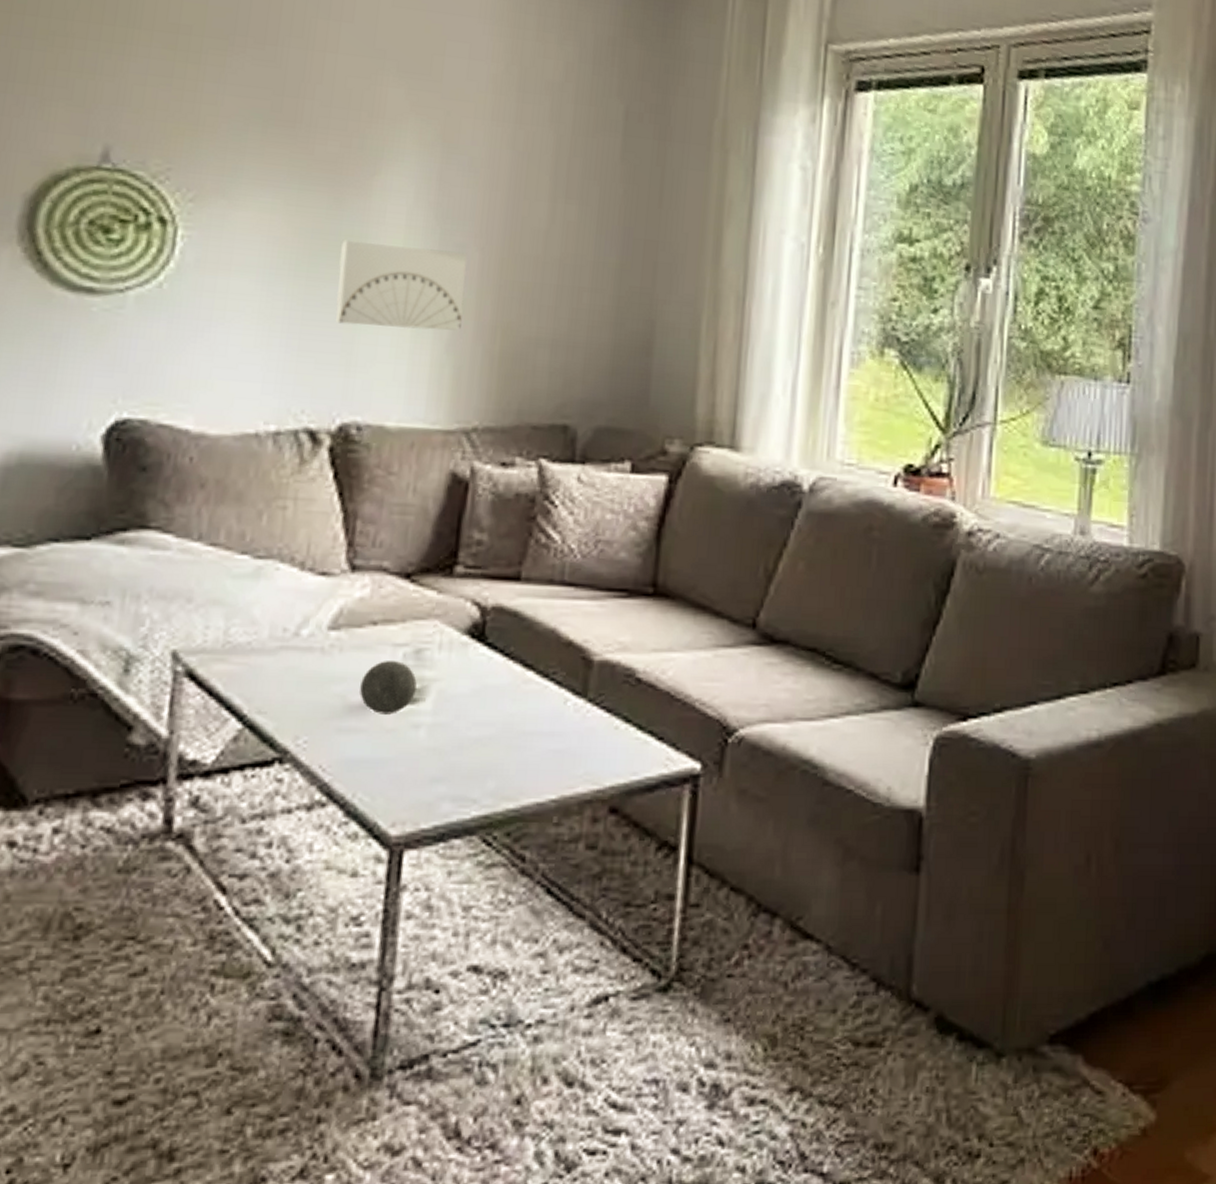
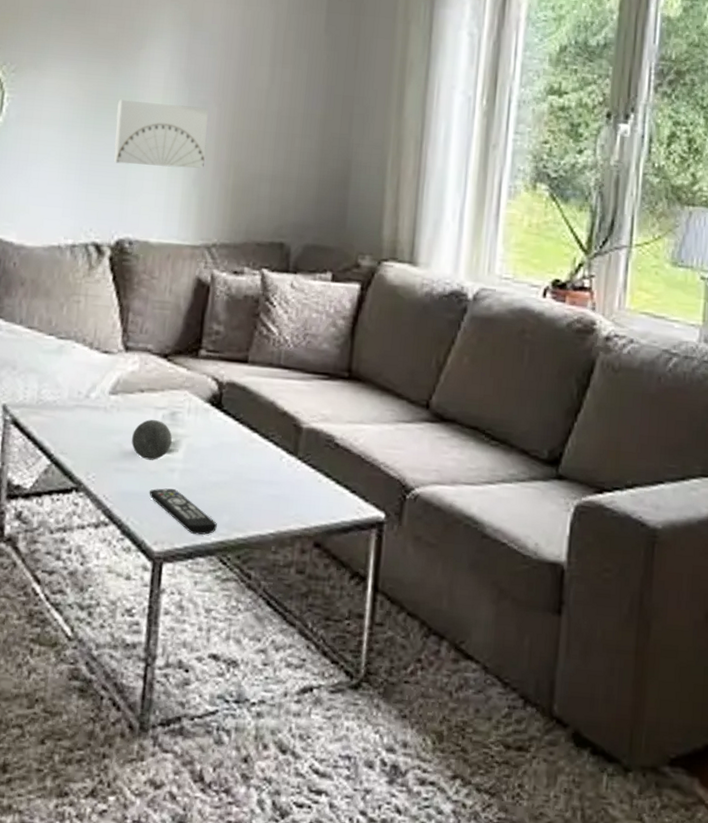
remote control: none [384,751,479,810] -> present [149,488,217,535]

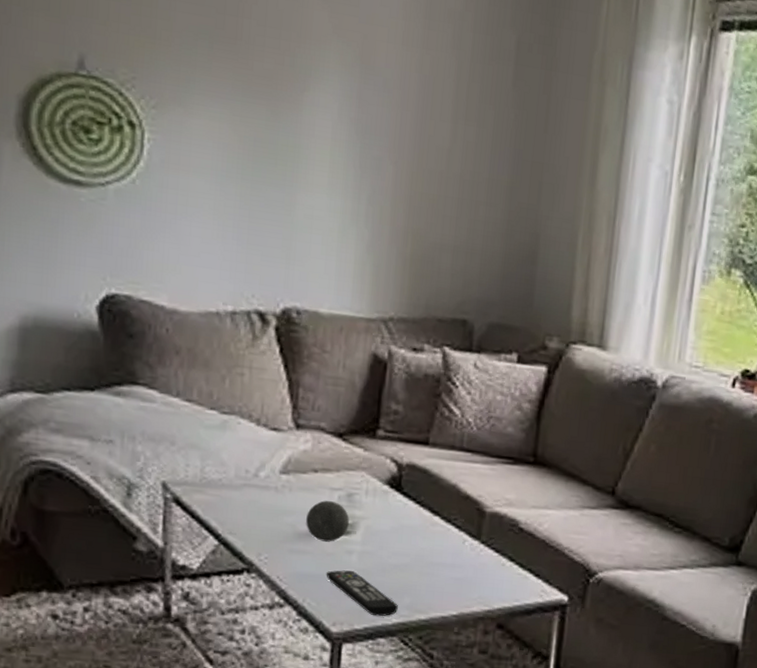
wall art: present [113,99,208,169] -> none [276,148,383,234]

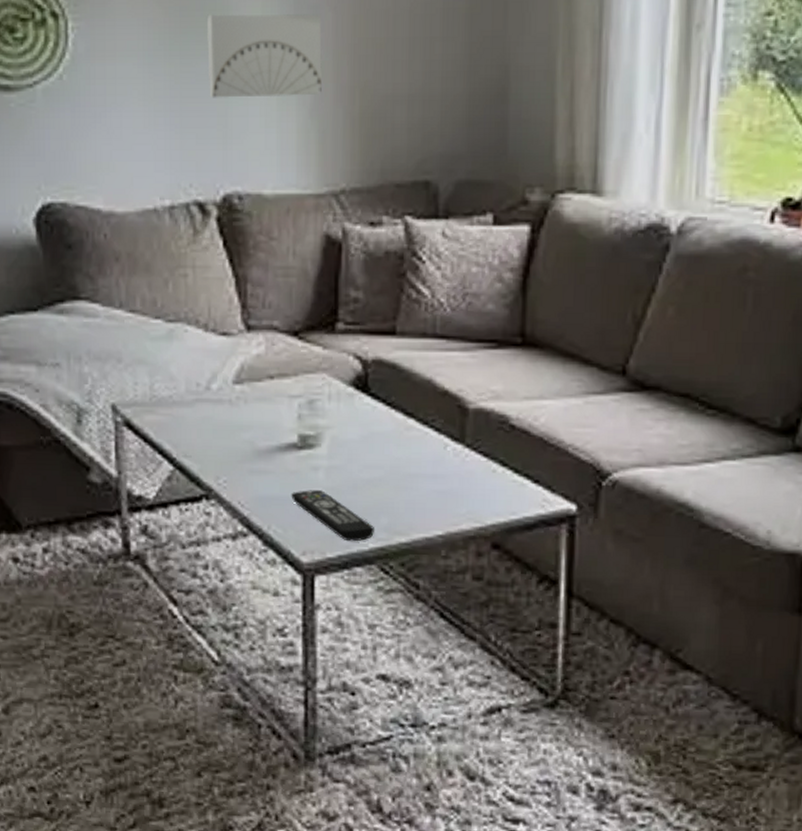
wall art: none [276,148,383,234] -> present [207,13,322,98]
decorative ball: present [306,500,349,542] -> none [265,411,312,458]

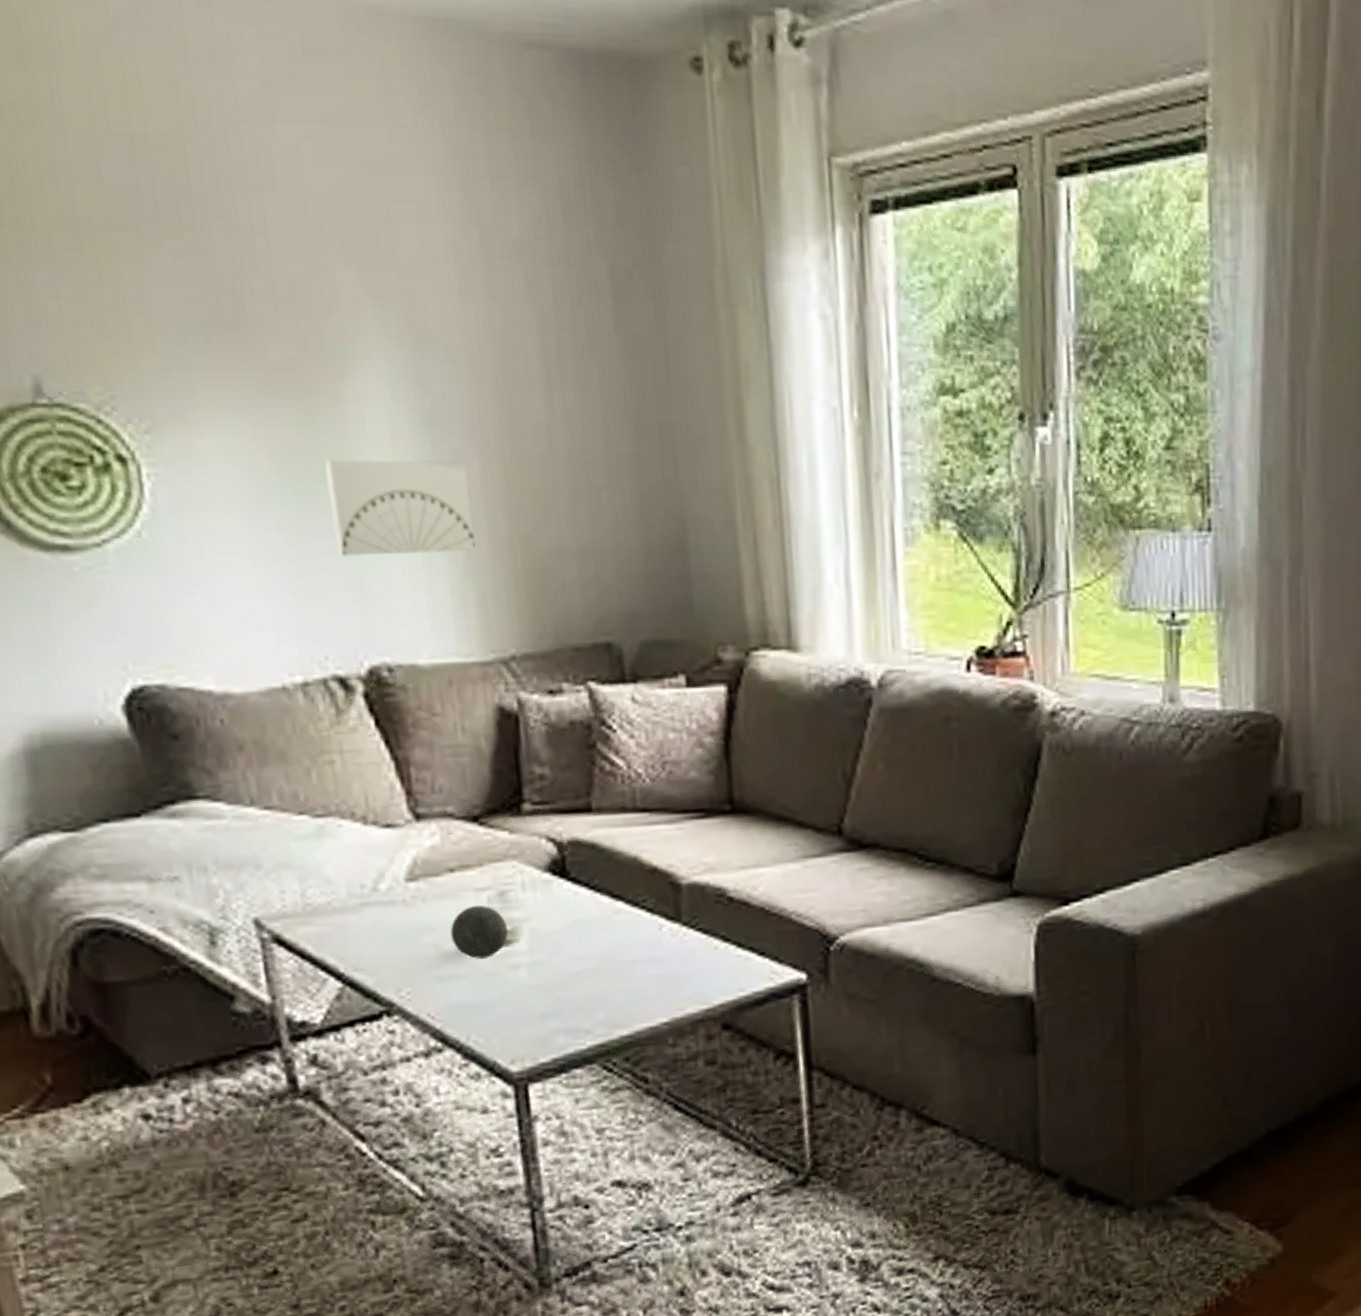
decorative ball: none [265,411,312,458] -> present [450,905,508,959]
remote control: present [291,490,374,542] -> none [490,990,591,1043]

